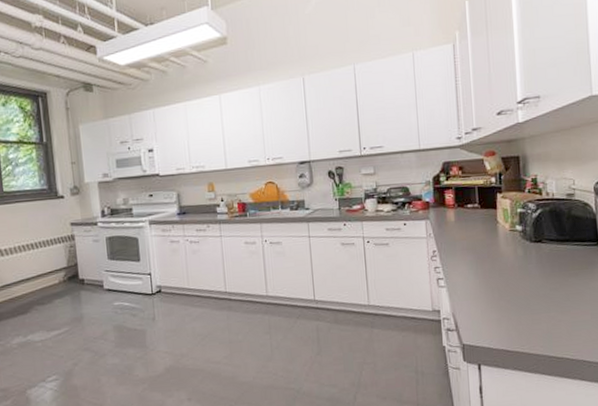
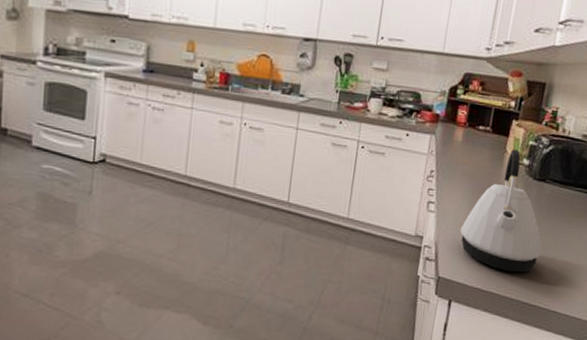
kettle: none [472,218,556,330] -> present [460,149,542,273]

